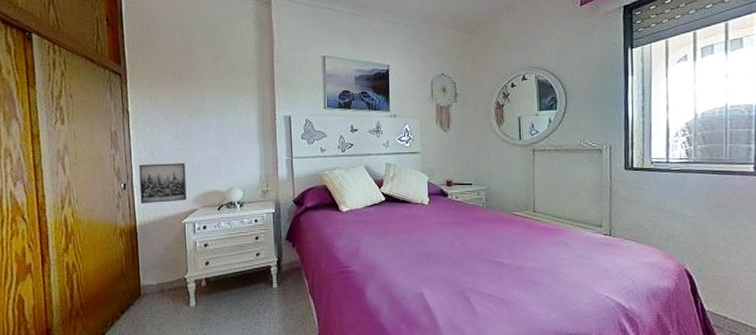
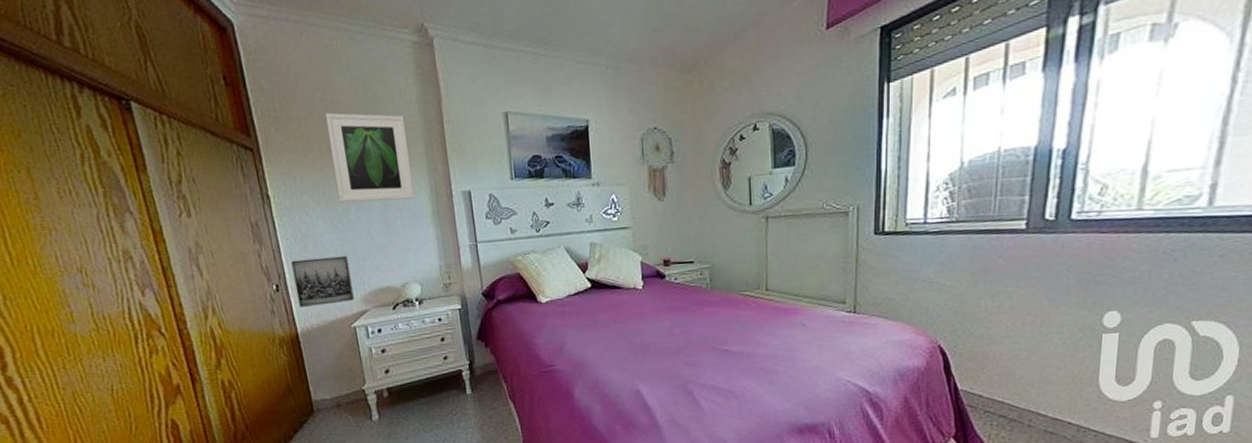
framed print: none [181,49,246,120] -> present [325,112,415,202]

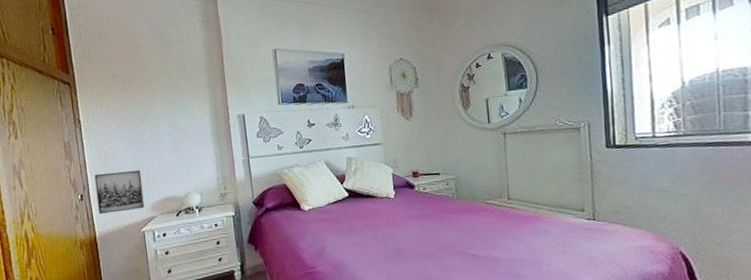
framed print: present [325,112,415,202] -> none [128,53,199,125]

